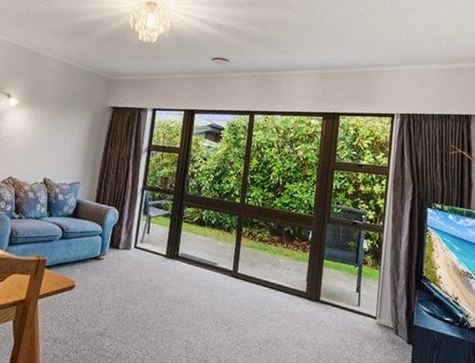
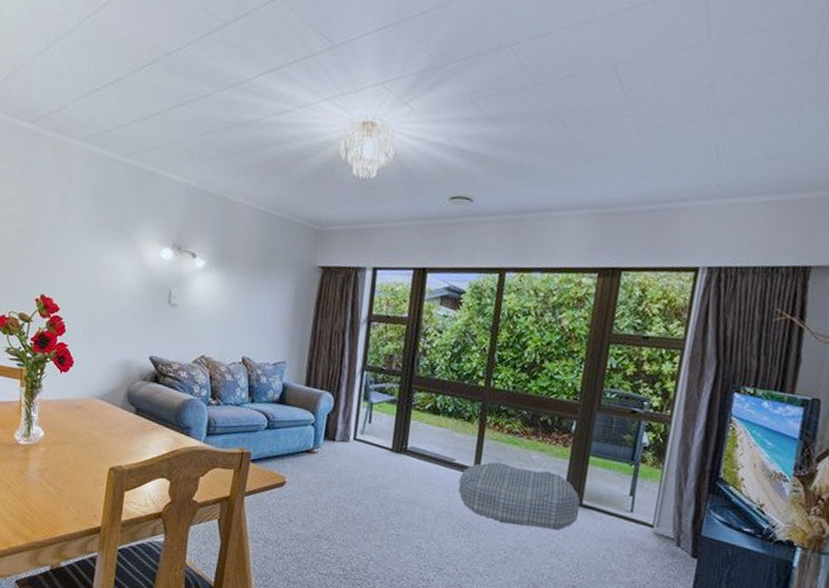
dog bed: none [220,265,319,324] -> present [458,462,581,531]

